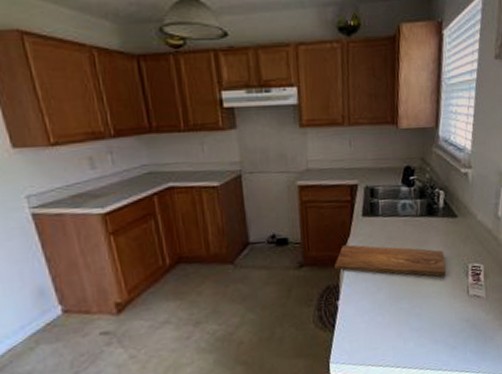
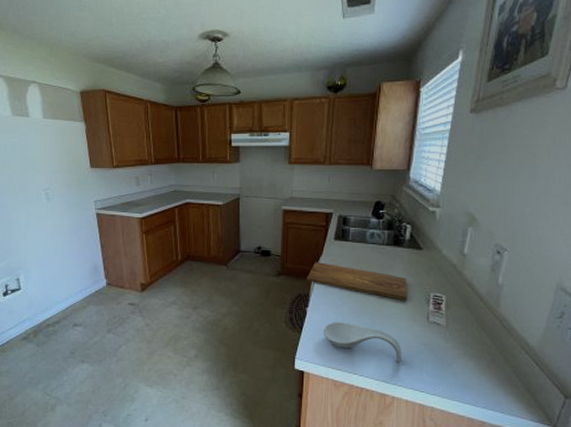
spoon rest: none [358,310,445,347] -> present [323,322,401,364]

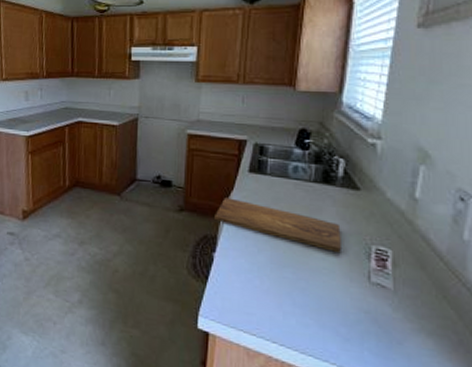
spoon rest: present [323,322,401,364] -> none [233,273,335,335]

